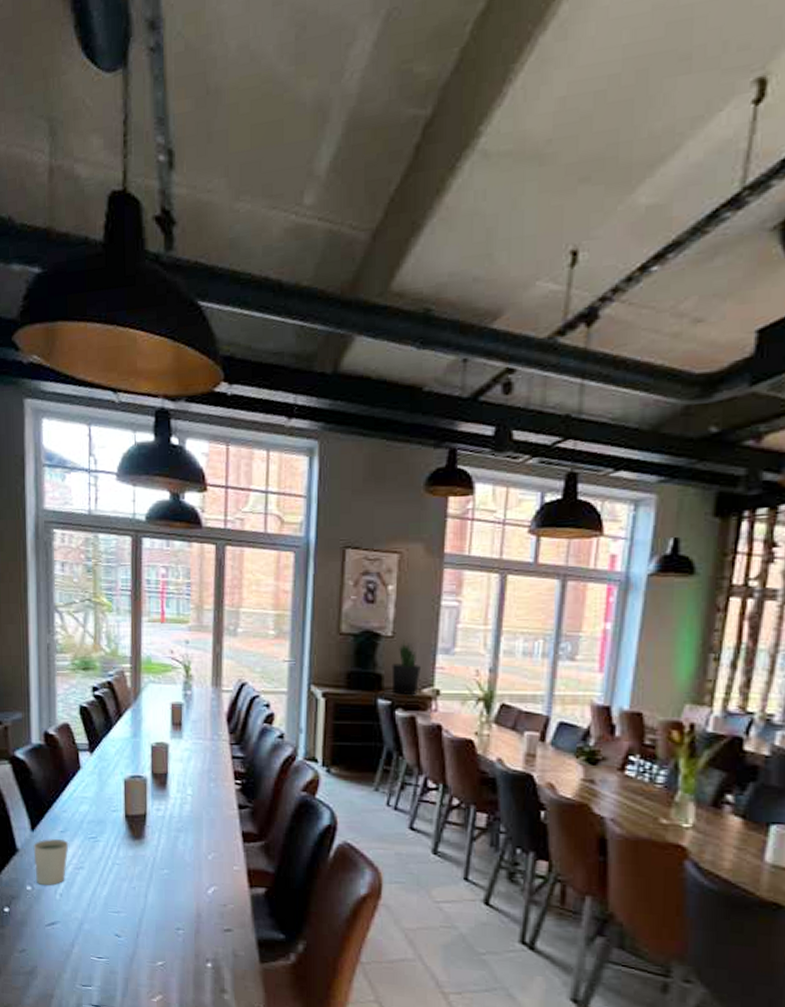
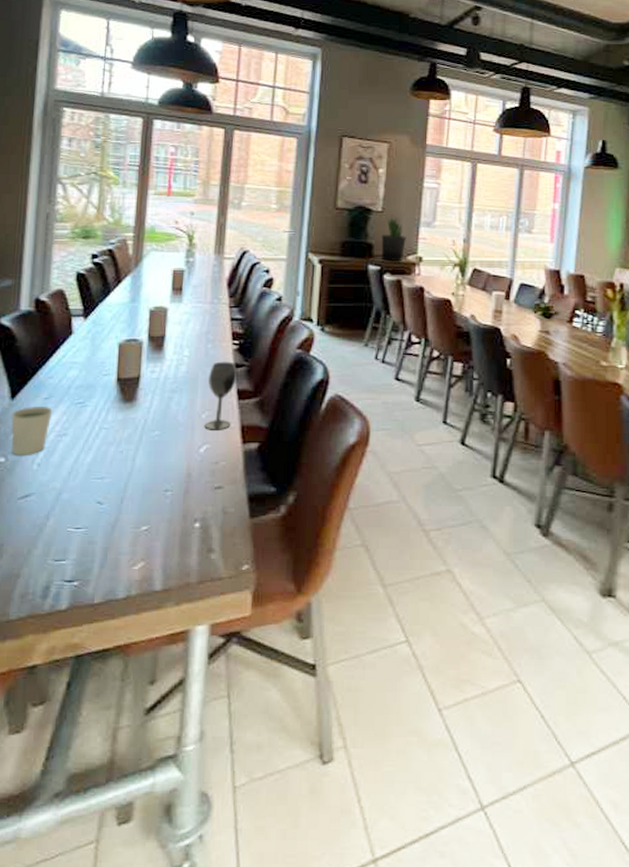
wine glass: none [211,801,241,873] -> present [204,361,237,430]

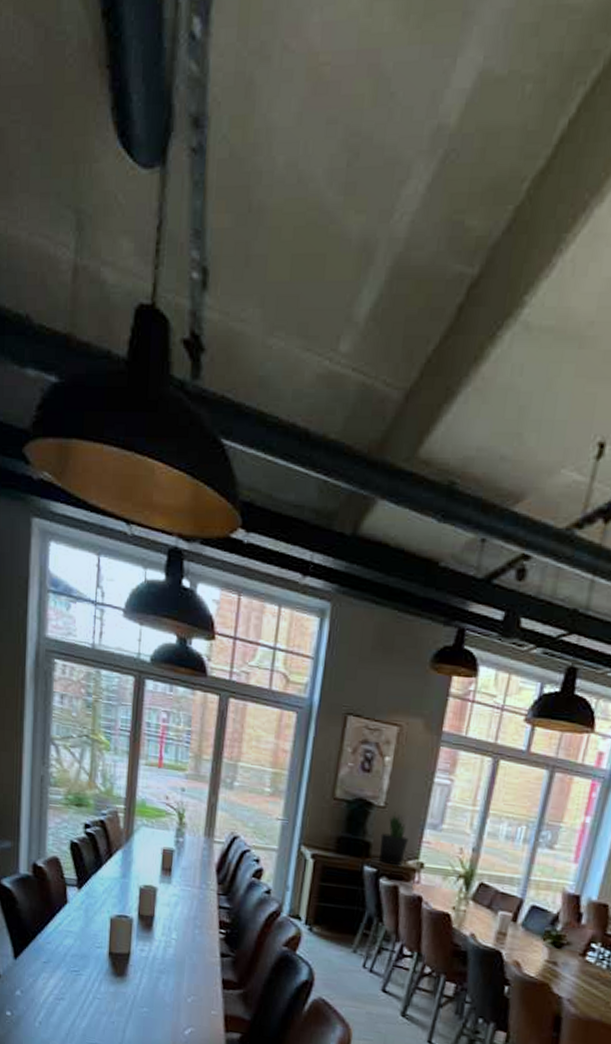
cup: present [10,405,53,455] -> none [15,967,51,1013]
wine glass: present [204,361,237,430] -> none [189,948,223,1016]

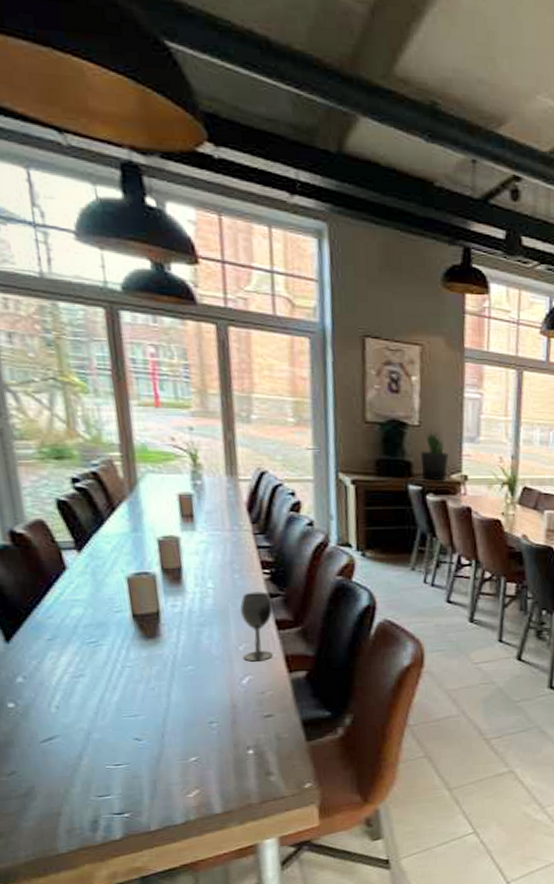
wine glass: none [189,948,223,1016] -> present [240,591,273,662]

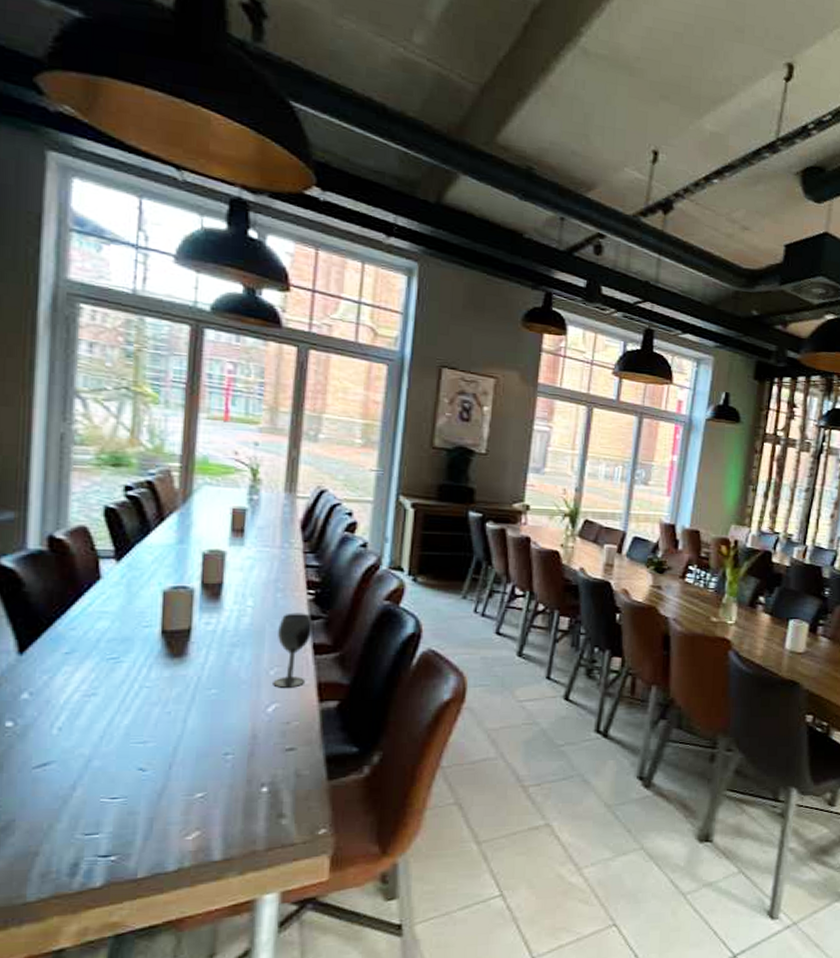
planter: present [420,430,449,480] -> none [484,459,512,508]

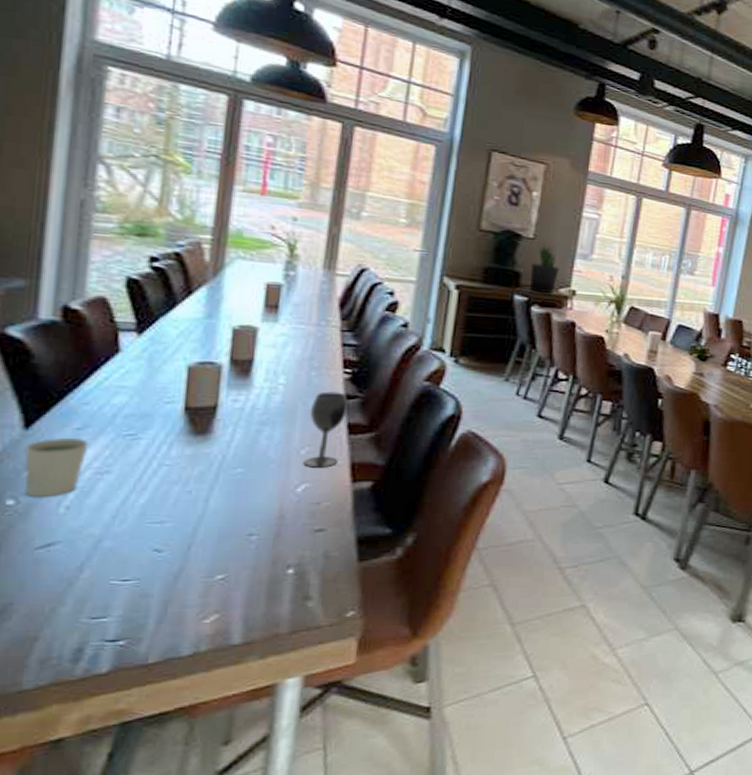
cup: none [19,661,77,719] -> present [23,437,89,497]
planter: none [484,459,512,508] -> present [530,244,559,293]

